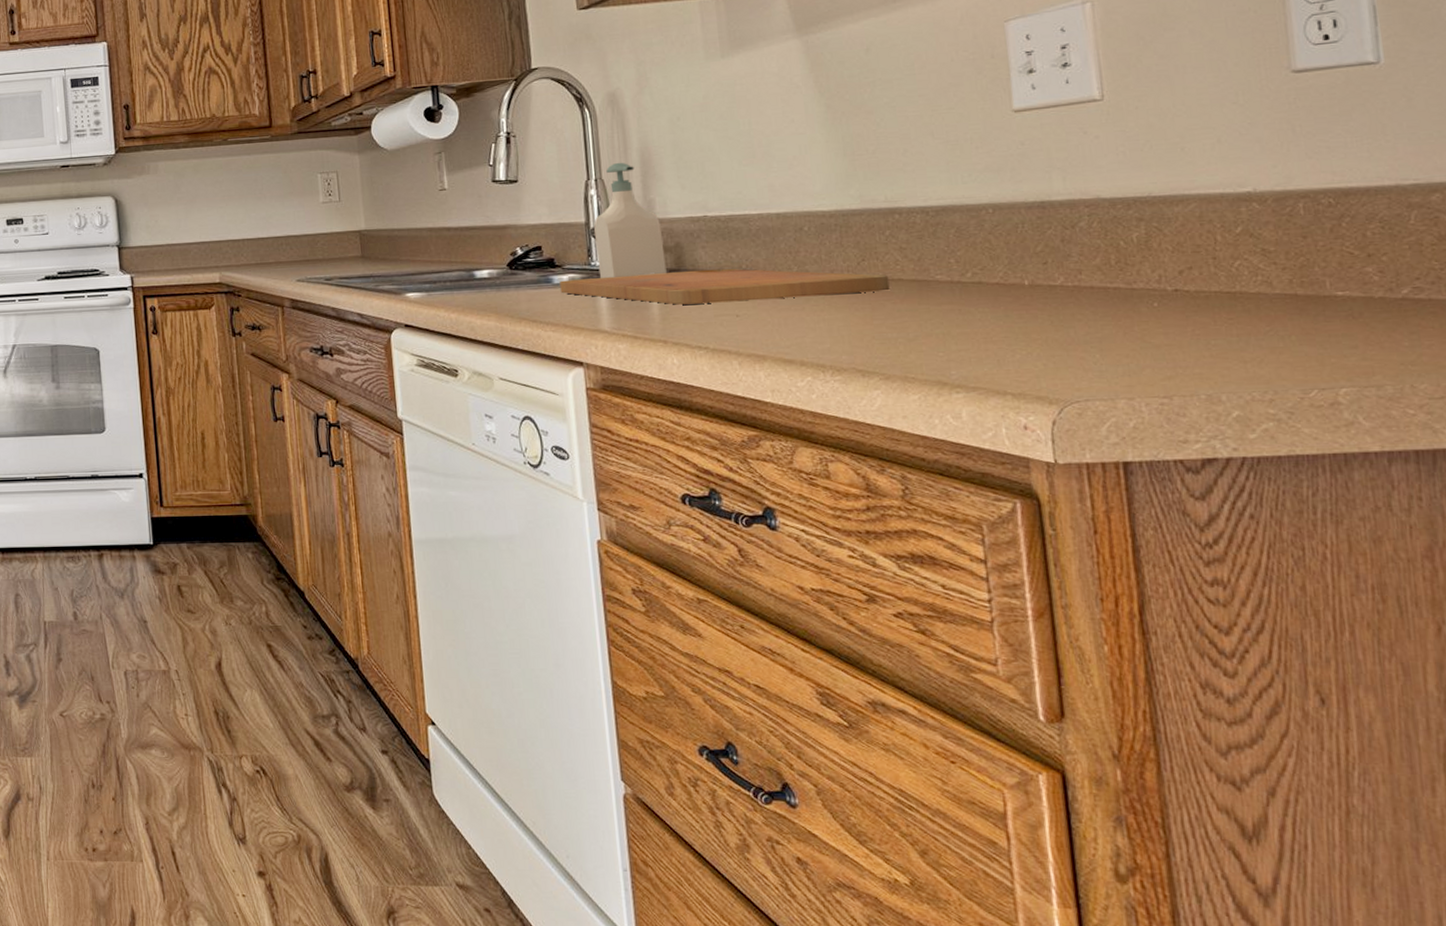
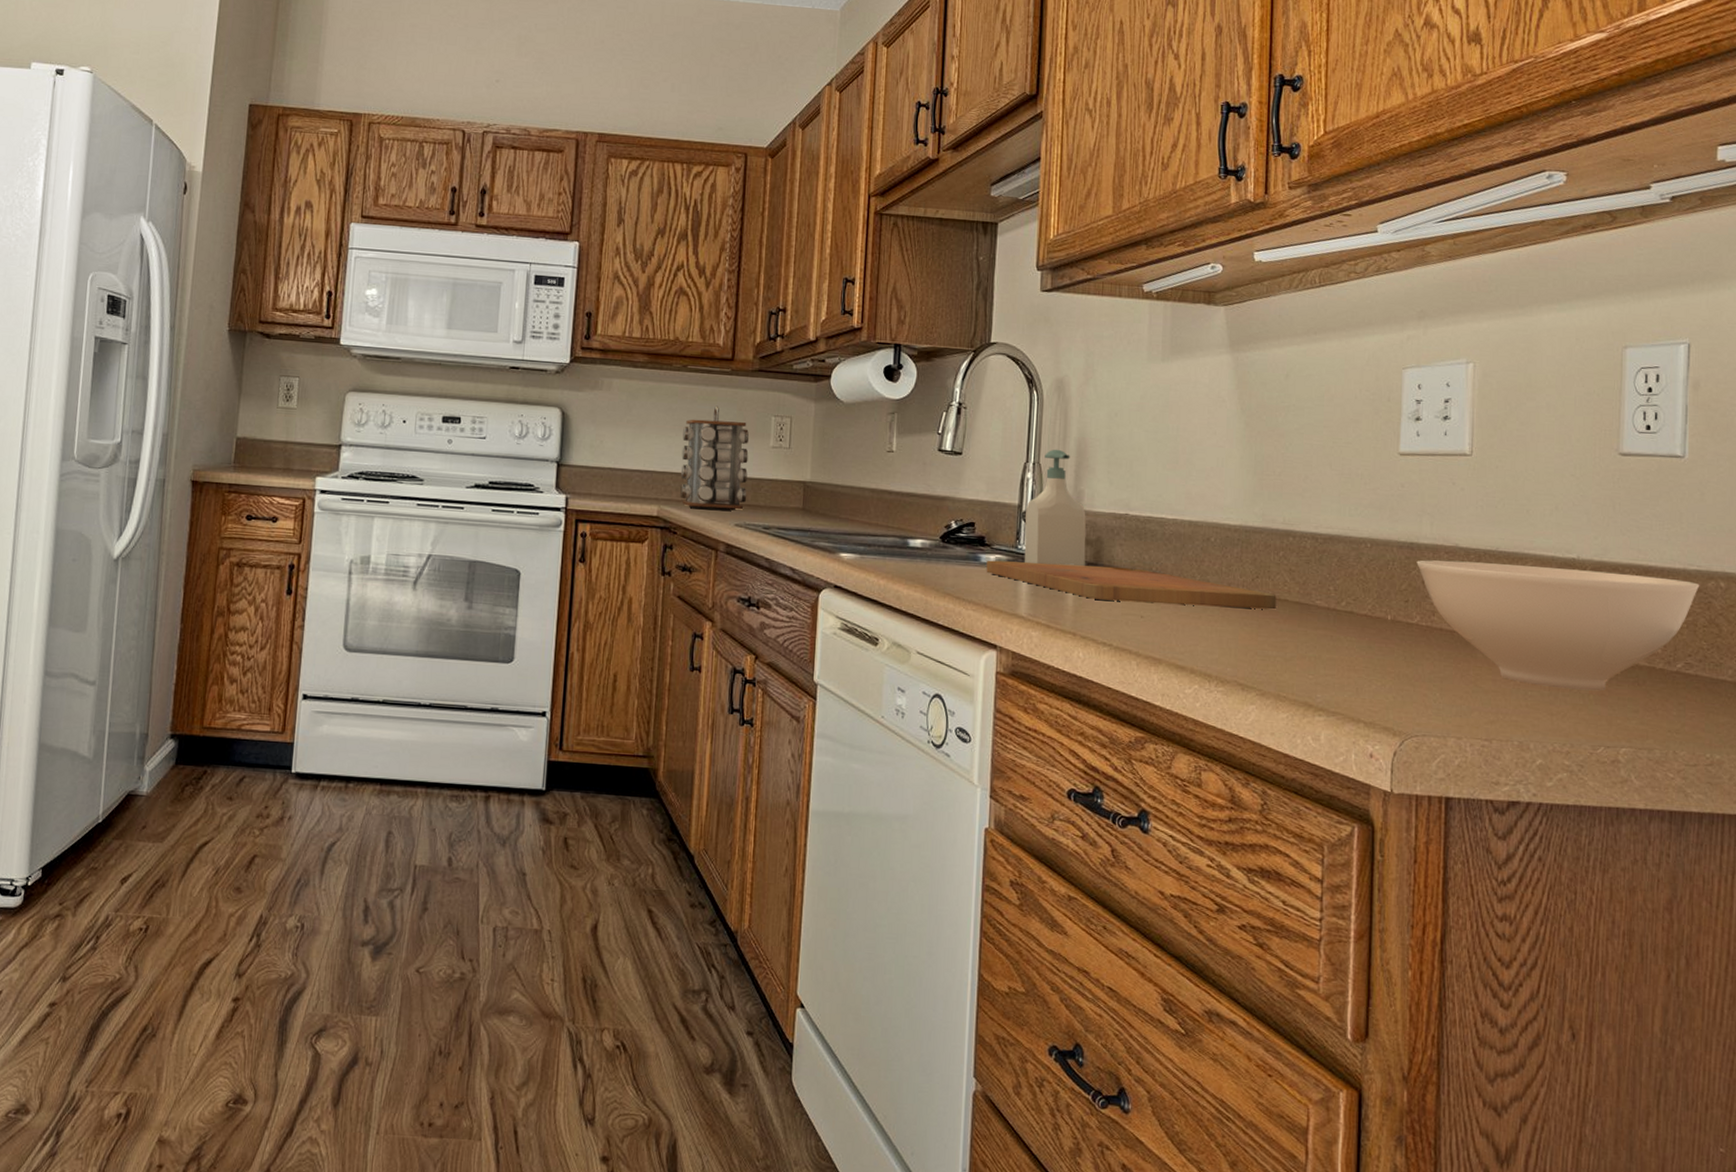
spice rack: none [232,172,305,271] -> present [680,406,750,511]
bowl: none [1051,197,1421,333] -> present [1417,560,1700,691]

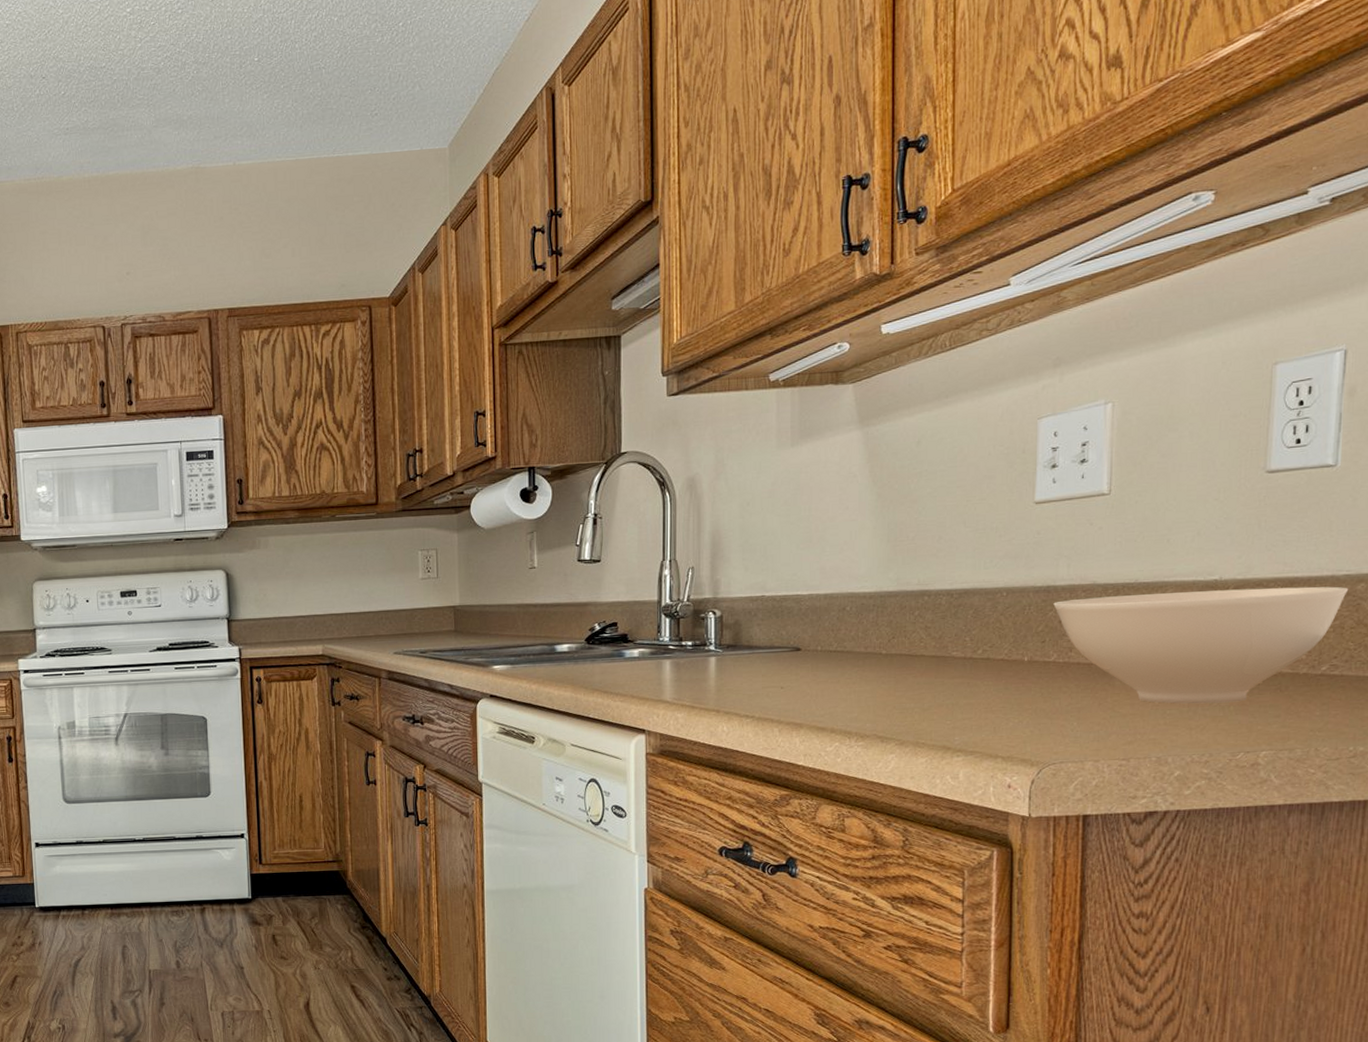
spice rack: present [680,406,750,511] -> none [338,548,403,644]
cutting board: present [986,560,1277,610] -> none [631,644,913,678]
soap bottle: present [1024,449,1087,567] -> none [664,544,725,653]

